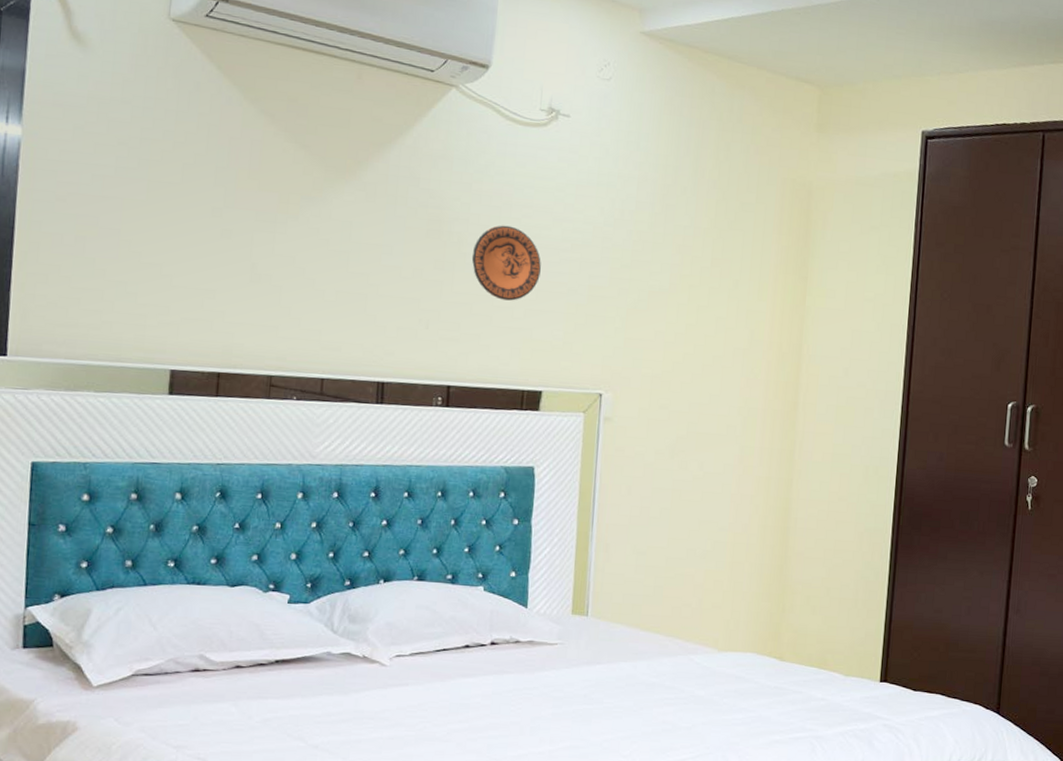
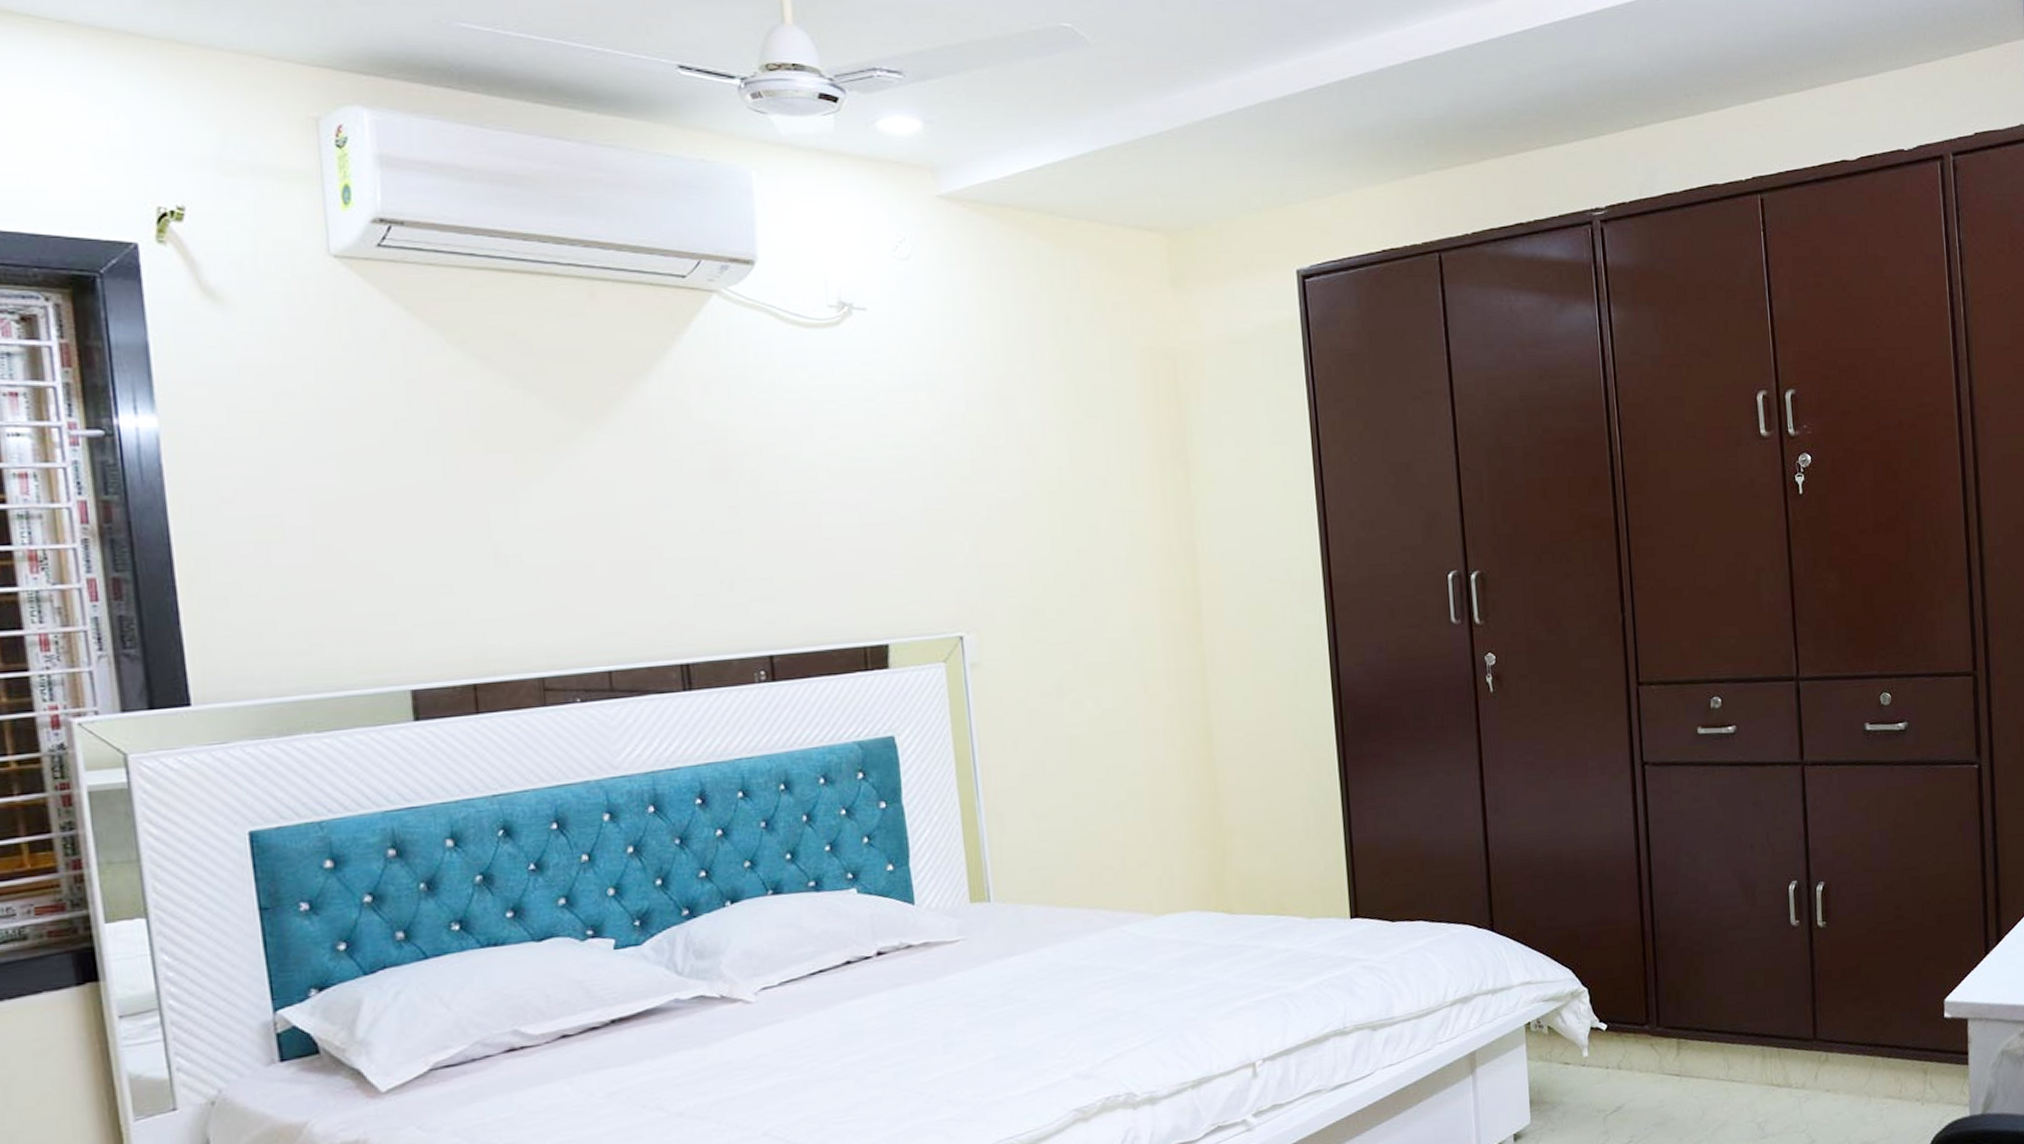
decorative plate: present [471,225,541,301] -> none [772,452,862,543]

